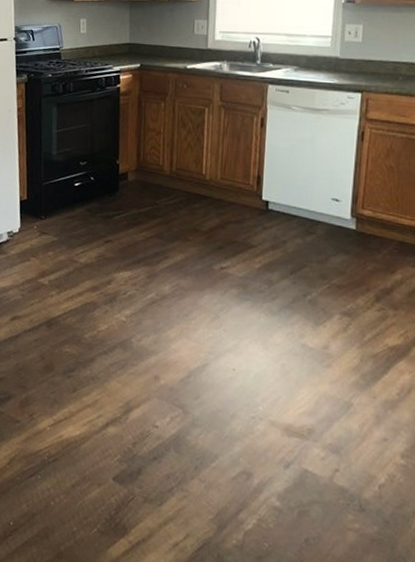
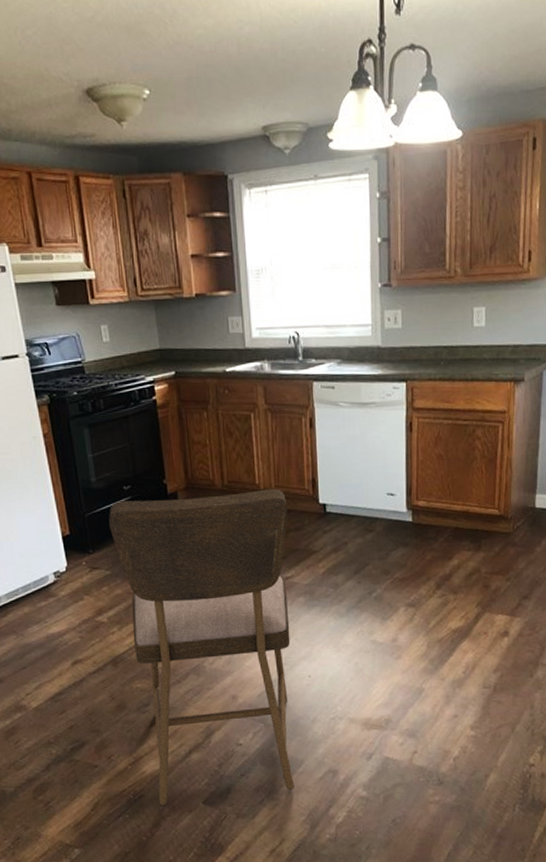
dining chair: none [62,175,231,485] -> present [109,488,294,806]

